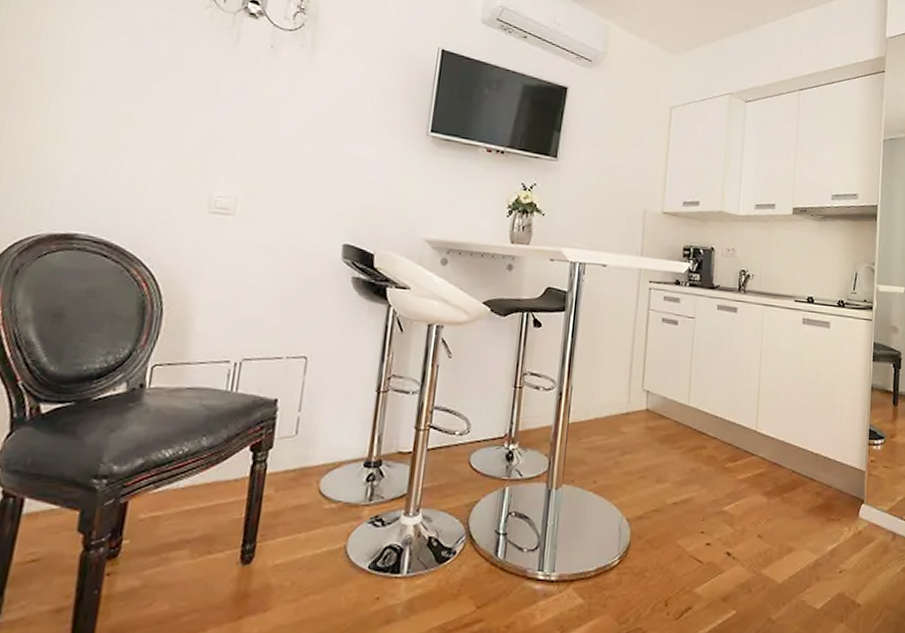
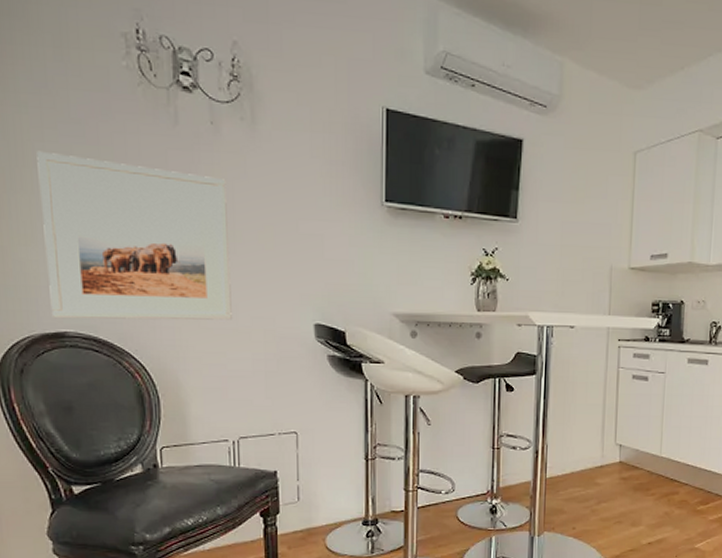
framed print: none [65,56,276,235] -> present [37,151,232,320]

